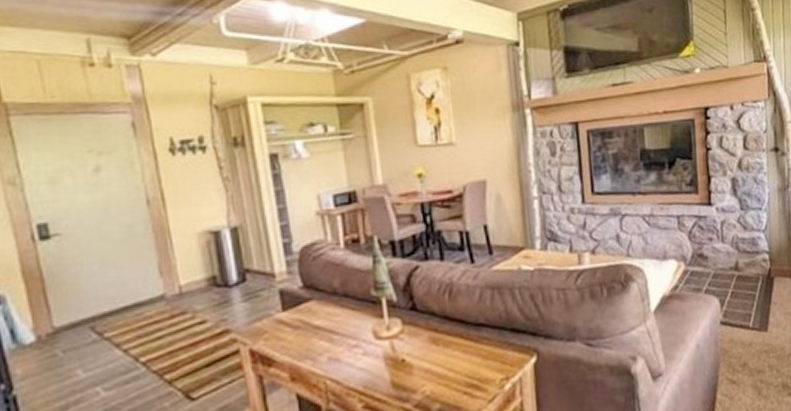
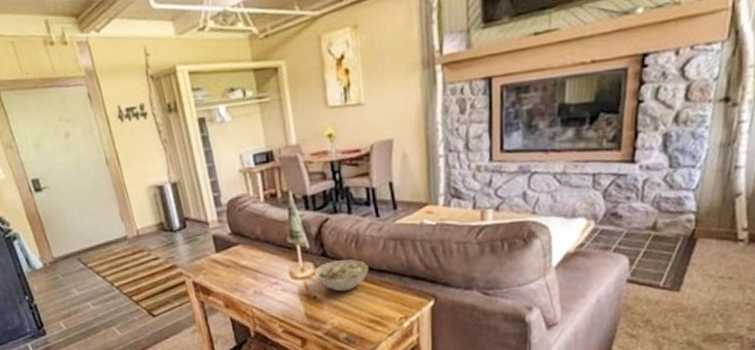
bowl: none [403,312,464,352] -> present [315,259,369,292]

